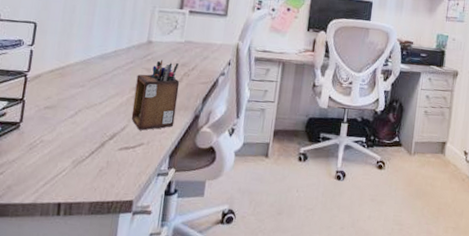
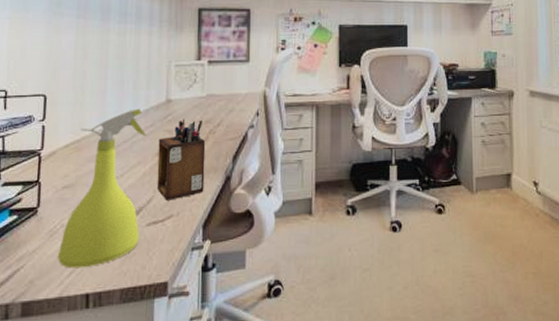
spray bottle: none [34,45,127,180] -> present [57,108,147,268]

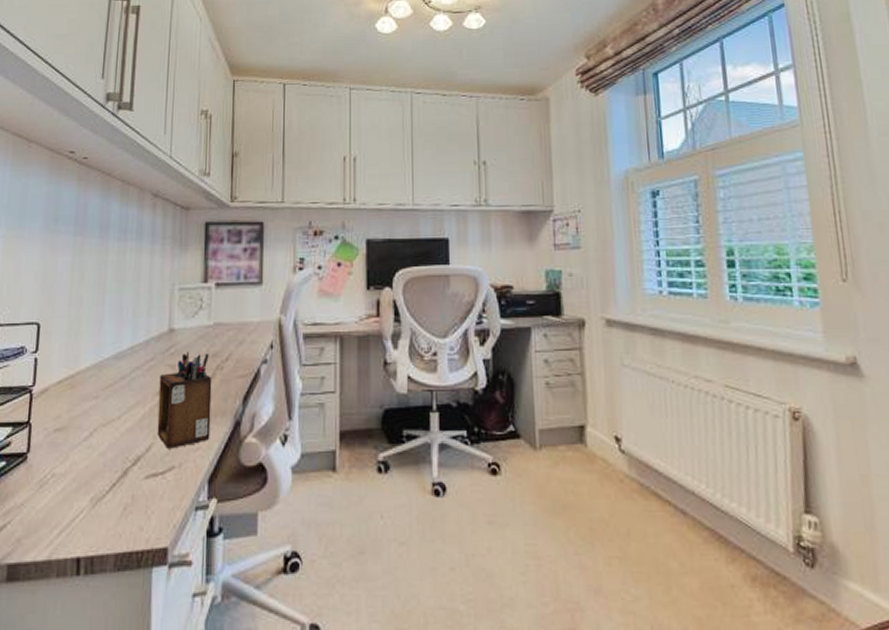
spray bottle: present [57,108,147,268] -> none [46,339,147,527]

